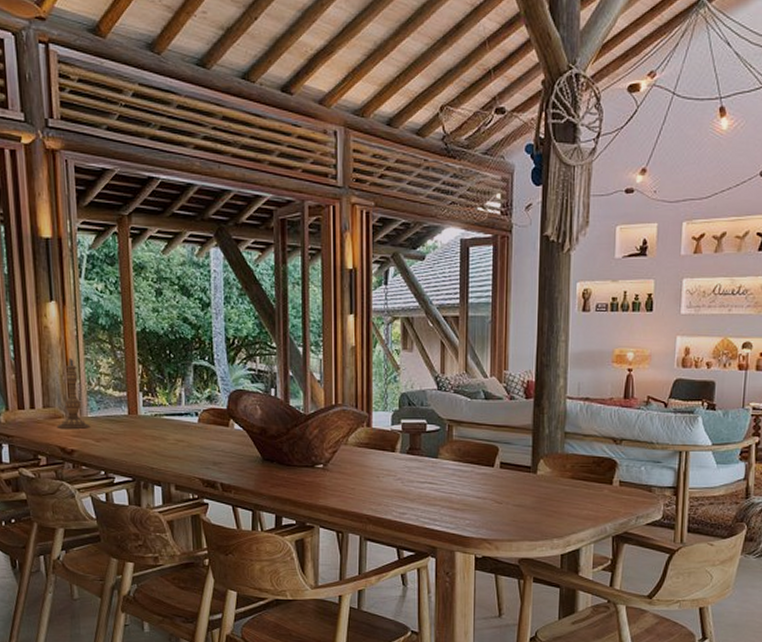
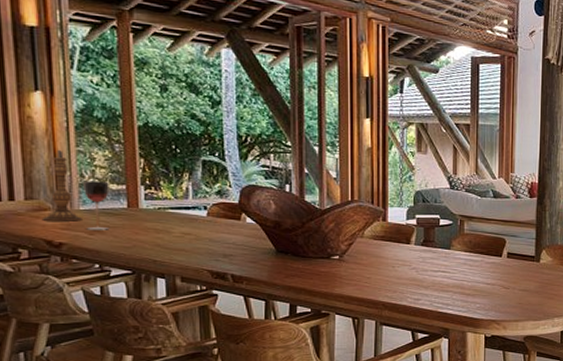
wineglass: none [91,388,113,437] -> present [83,181,110,230]

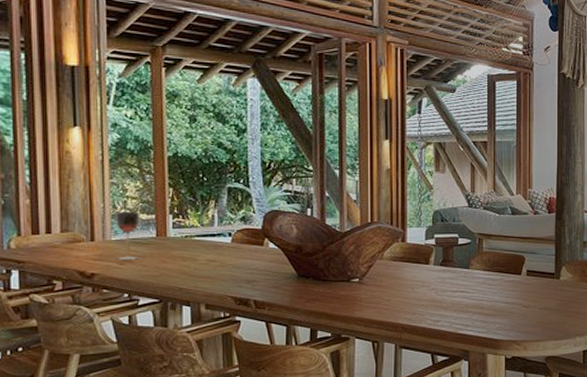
candlestick: present [41,149,82,222] -> none [75,182,113,252]

